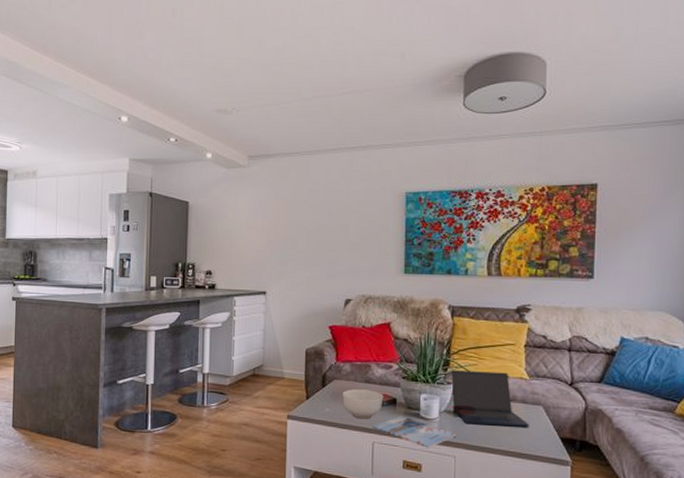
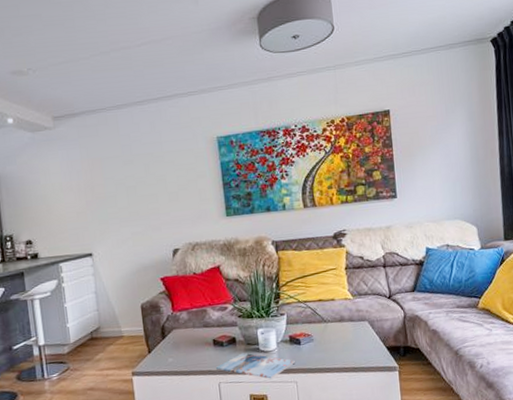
bowl: present [342,388,384,419] -> none [183,333,224,363]
laptop: present [451,370,529,427] -> none [283,296,358,350]

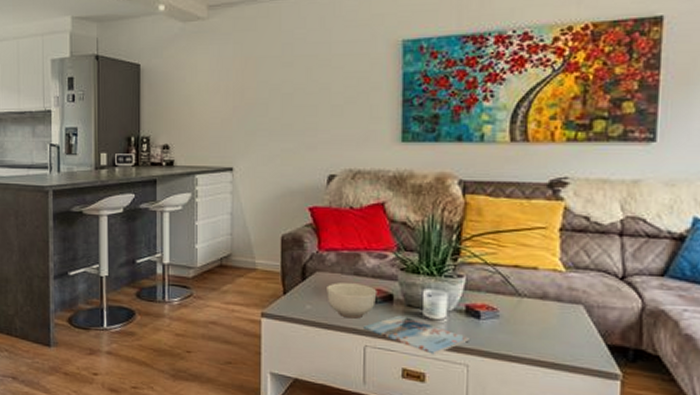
bowl: none [183,333,224,363] -> present [327,281,377,319]

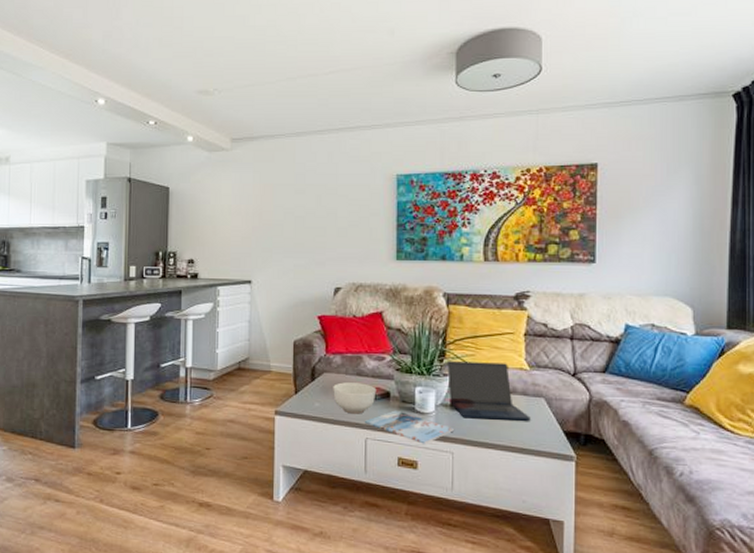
laptop: none [462,260,565,332] -> present [447,361,531,421]

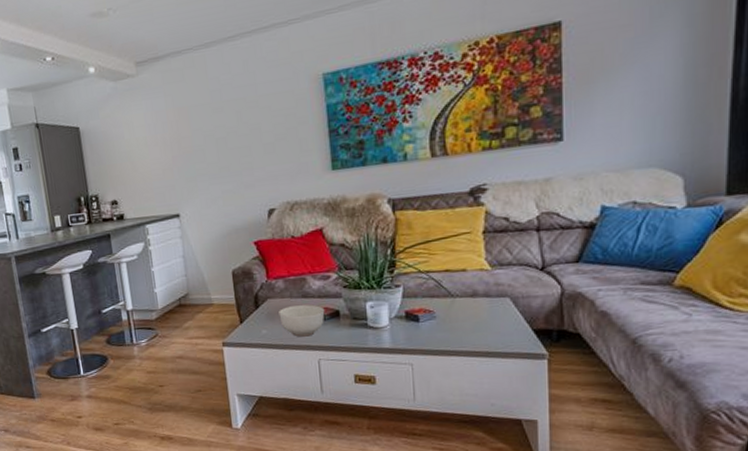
magazine: present [364,410,455,444] -> none [315,328,413,359]
laptop: present [447,361,531,421] -> none [399,265,495,328]

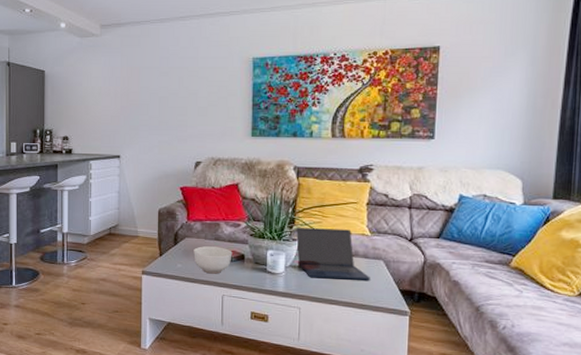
laptop: none [399,265,495,328] -> present [296,228,370,281]

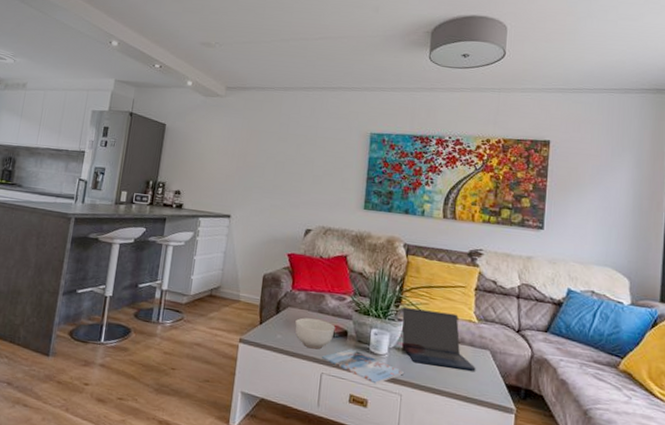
magazine: none [221,271,302,301] -> present [321,348,405,384]

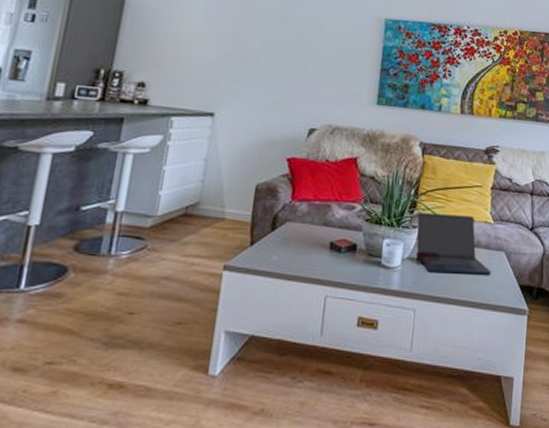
bowl: present [295,317,336,349] -> none [294,232,343,269]
magazine: present [321,348,405,384] -> none [325,264,419,301]

